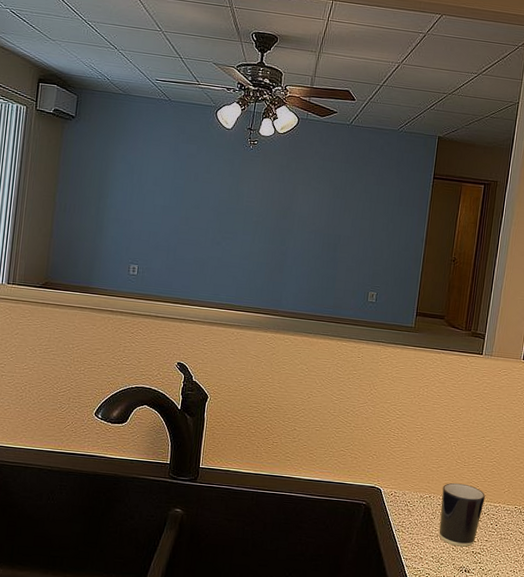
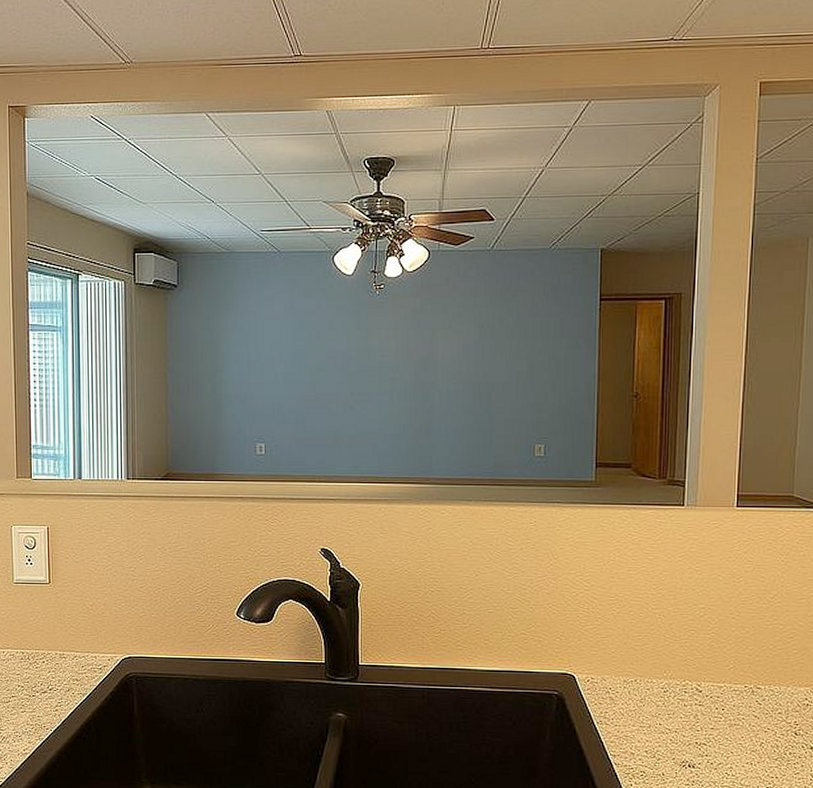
mug: present [438,482,485,547] -> none [650,662,705,738]

